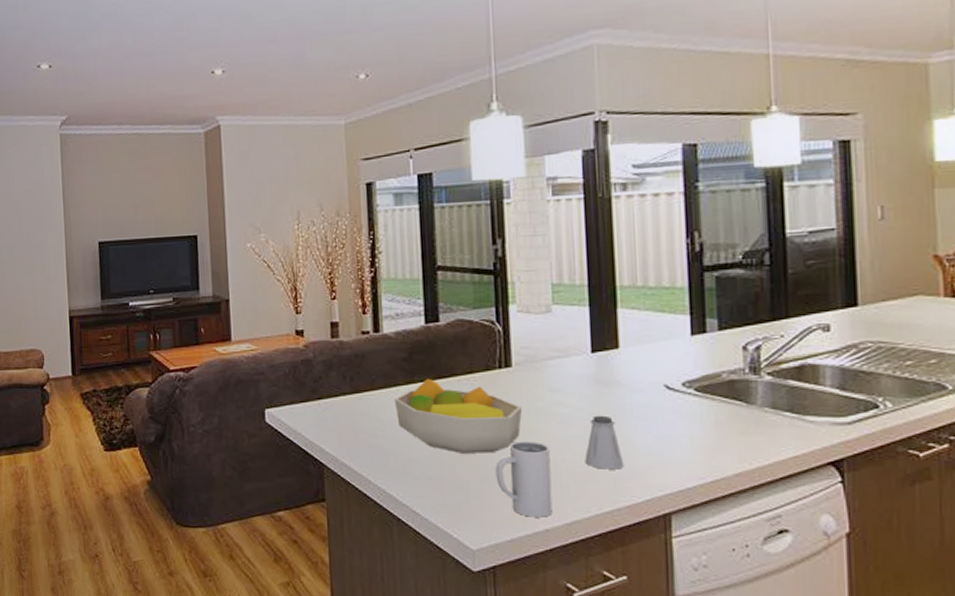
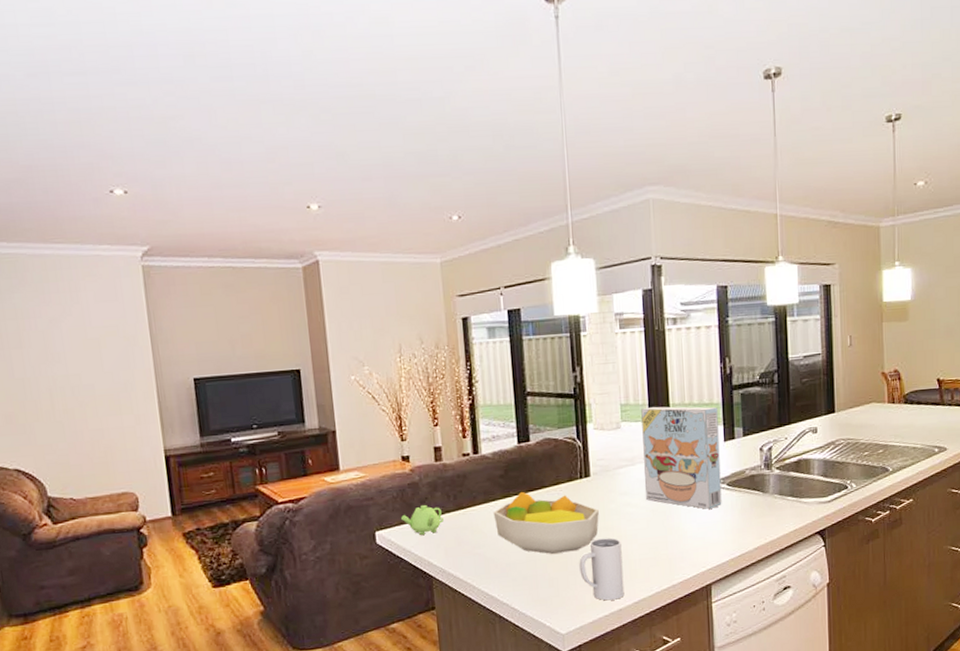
teapot: none [293,384,338,418] -> present [401,504,444,536]
cereal box: none [578,288,688,418] -> present [641,406,722,509]
saltshaker: present [585,415,624,470] -> none [648,511,677,555]

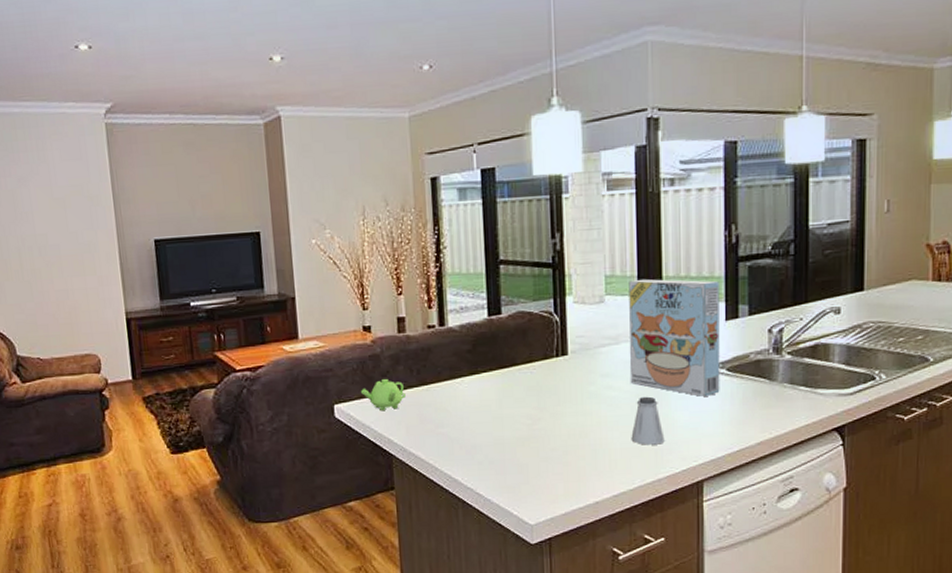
fruit bowl: present [493,491,599,554] -> none [459,368,576,438]
mug: present [579,538,625,601] -> none [552,423,602,492]
saltshaker: none [648,511,677,555] -> present [631,396,665,445]

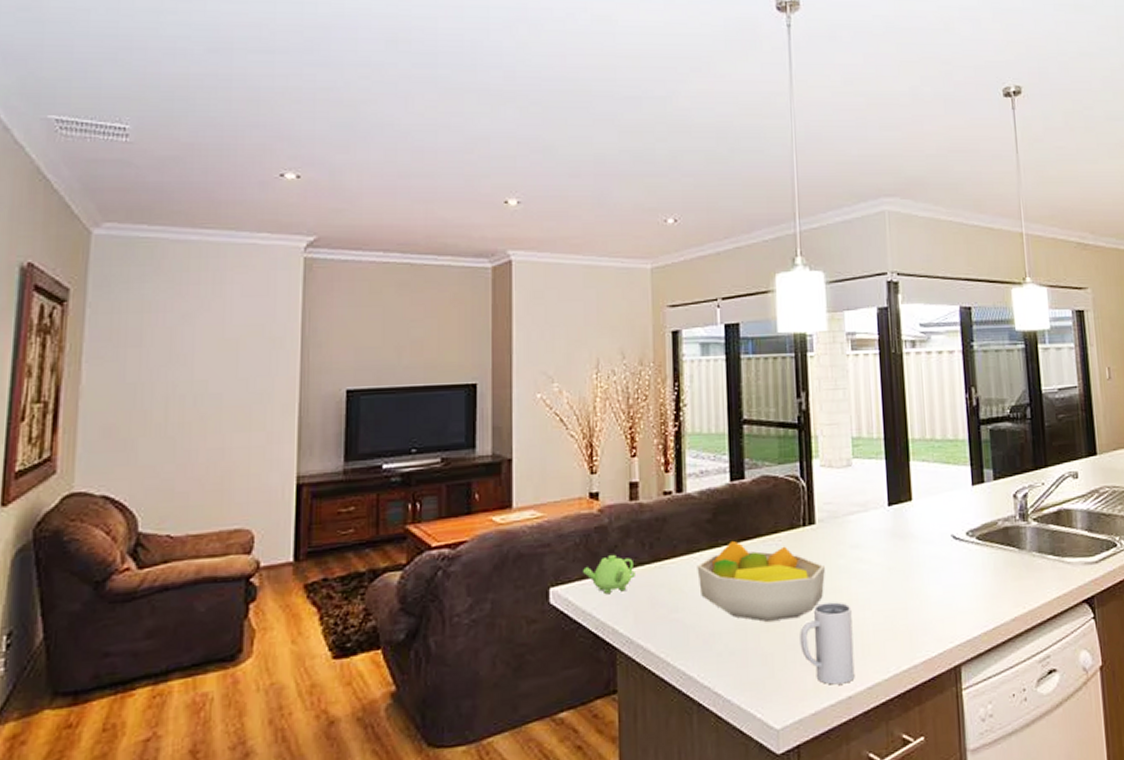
fruit bowl: none [459,368,576,438] -> present [697,540,825,622]
mug: none [552,423,602,492] -> present [800,602,855,685]
cereal box: present [629,278,720,396] -> none [876,441,972,568]
saltshaker: present [631,396,665,445] -> none [884,569,919,626]

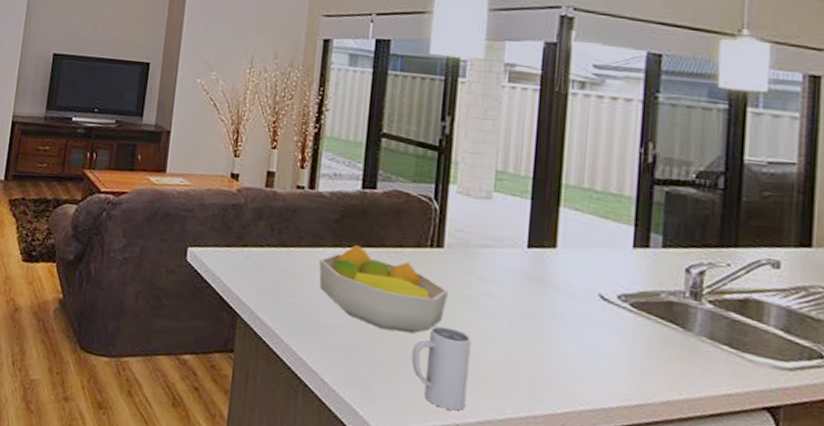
teapot: present [583,554,635,595] -> none [217,230,262,266]

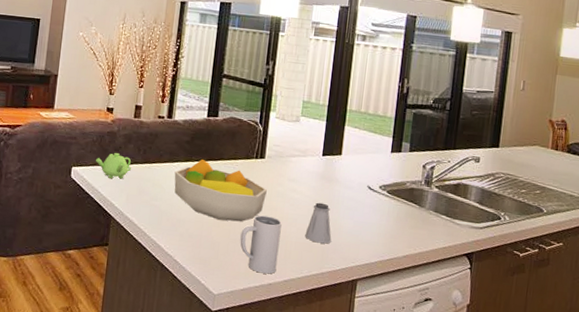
teapot: none [217,230,262,266] -> present [96,152,131,179]
saltshaker: none [506,313,547,374] -> present [305,202,332,244]

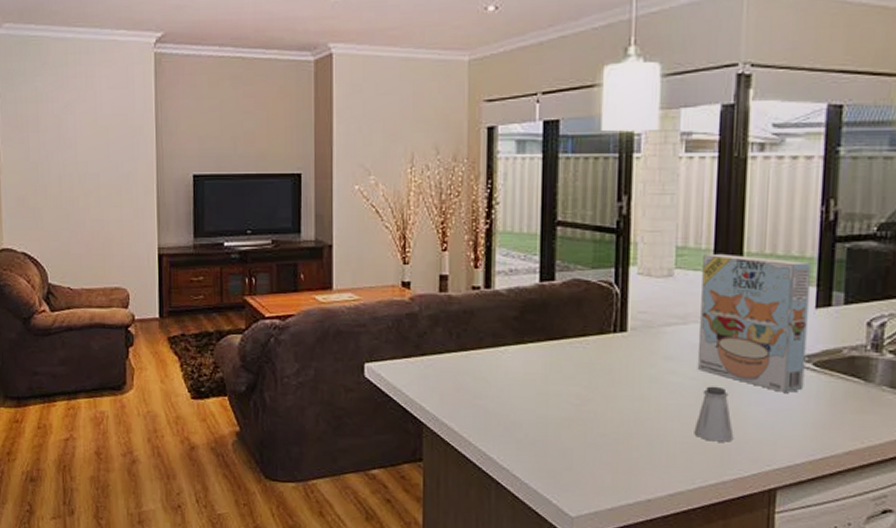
teapot: present [96,152,131,179] -> none [395,339,442,375]
fruit bowl: present [174,159,267,222] -> none [501,339,633,420]
mug: present [240,215,282,274] -> none [601,409,659,487]
cereal box: none [311,108,390,211] -> present [698,253,811,393]

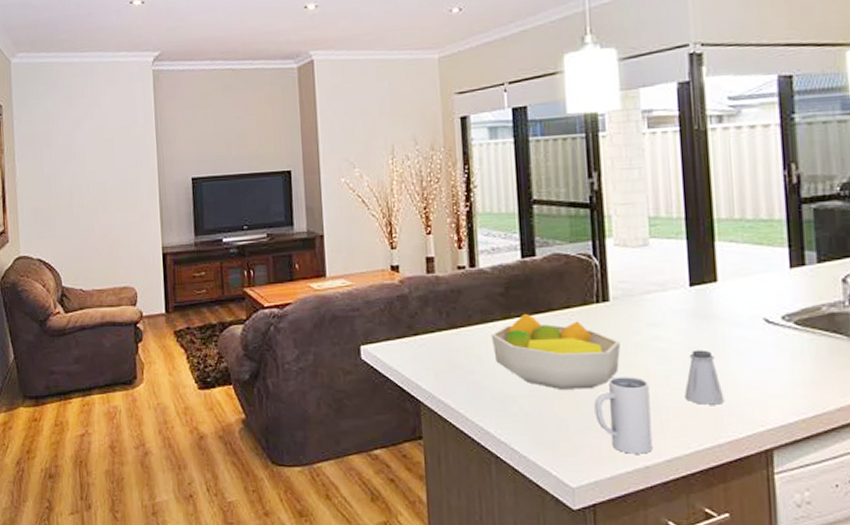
fruit bowl: none [501,339,633,420] -> present [491,313,620,389]
mug: none [601,409,659,487] -> present [594,377,653,454]
cereal box: present [698,253,811,393] -> none [675,221,788,352]

